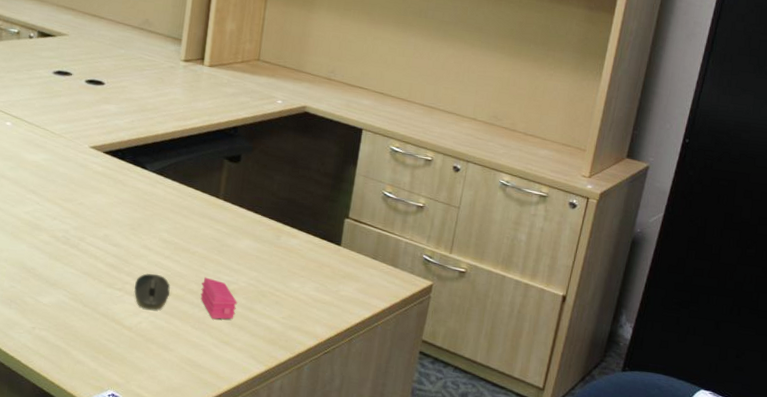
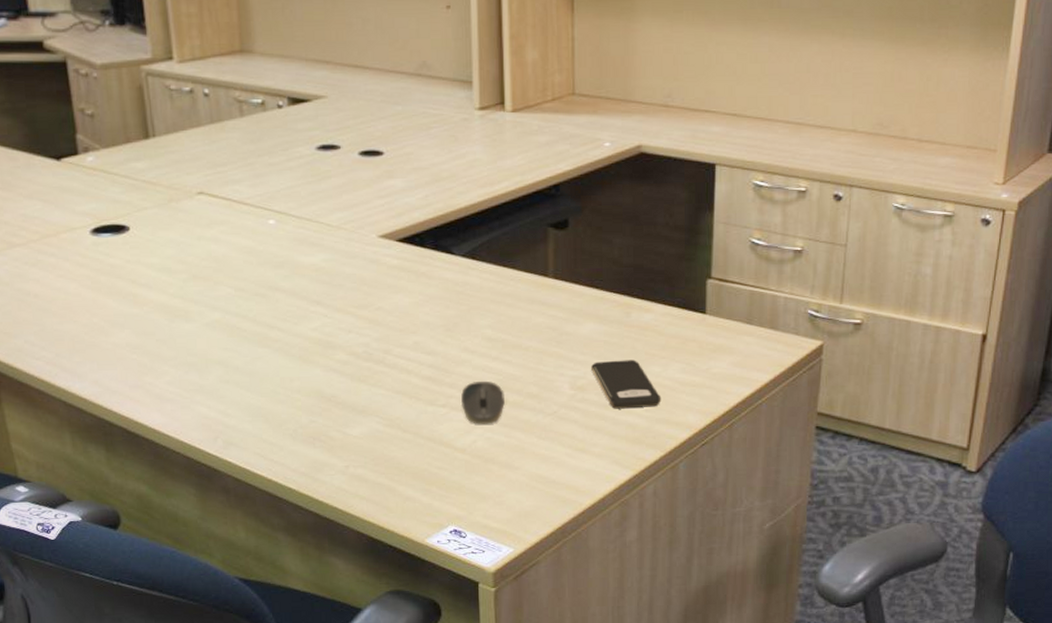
sticky notes: present [200,277,238,319] -> none [542,375,589,424]
phone: none [242,272,297,316] -> present [590,360,662,409]

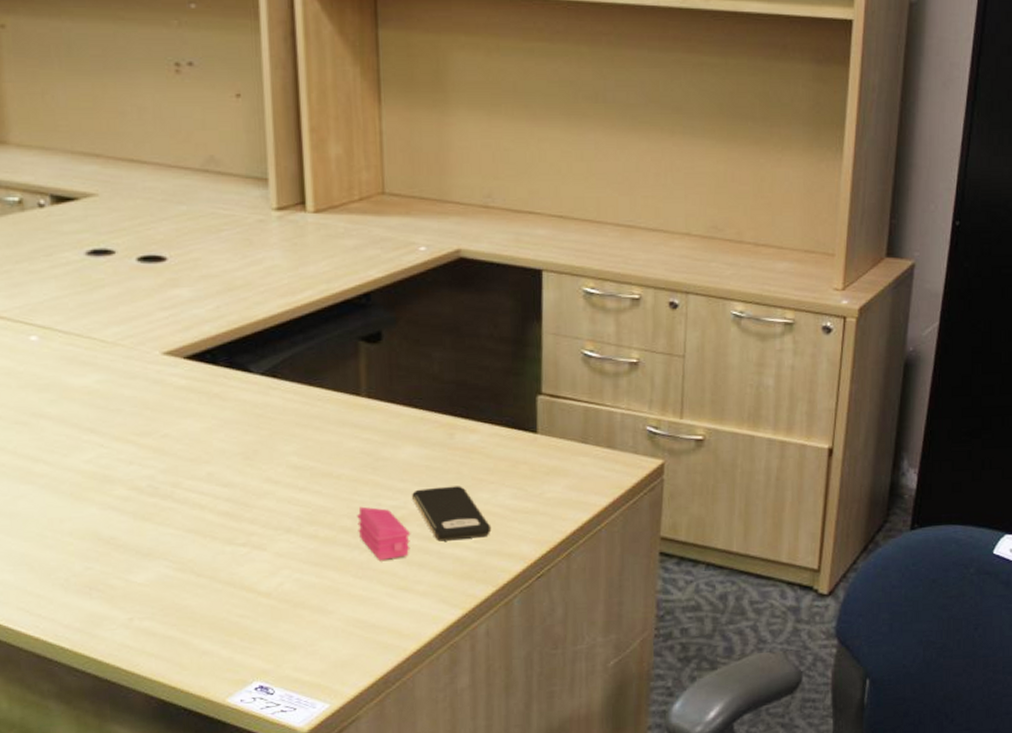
computer mouse: present [461,380,505,424] -> none [264,514,315,564]
sticky notes: none [542,375,589,424] -> present [357,506,411,560]

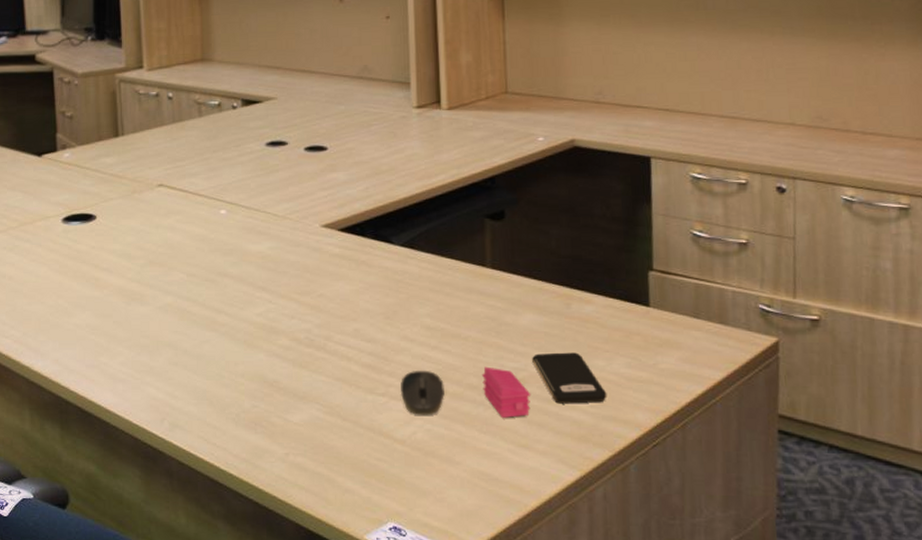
computer mouse: none [264,514,315,564] -> present [401,370,445,415]

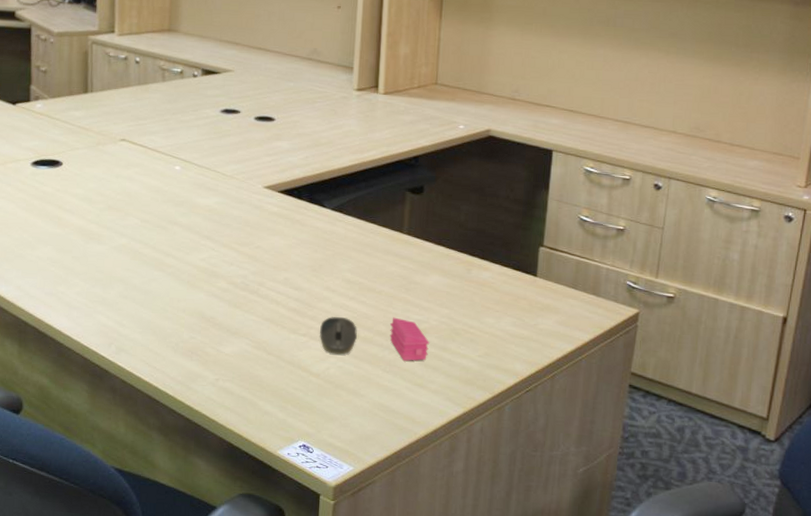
phone: present [531,352,607,404] -> none [433,309,493,354]

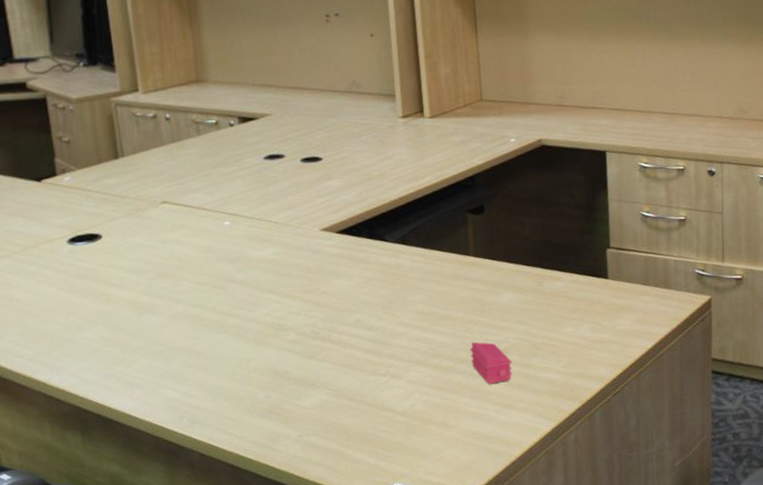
computer mouse: present [320,316,357,355] -> none [399,350,438,389]

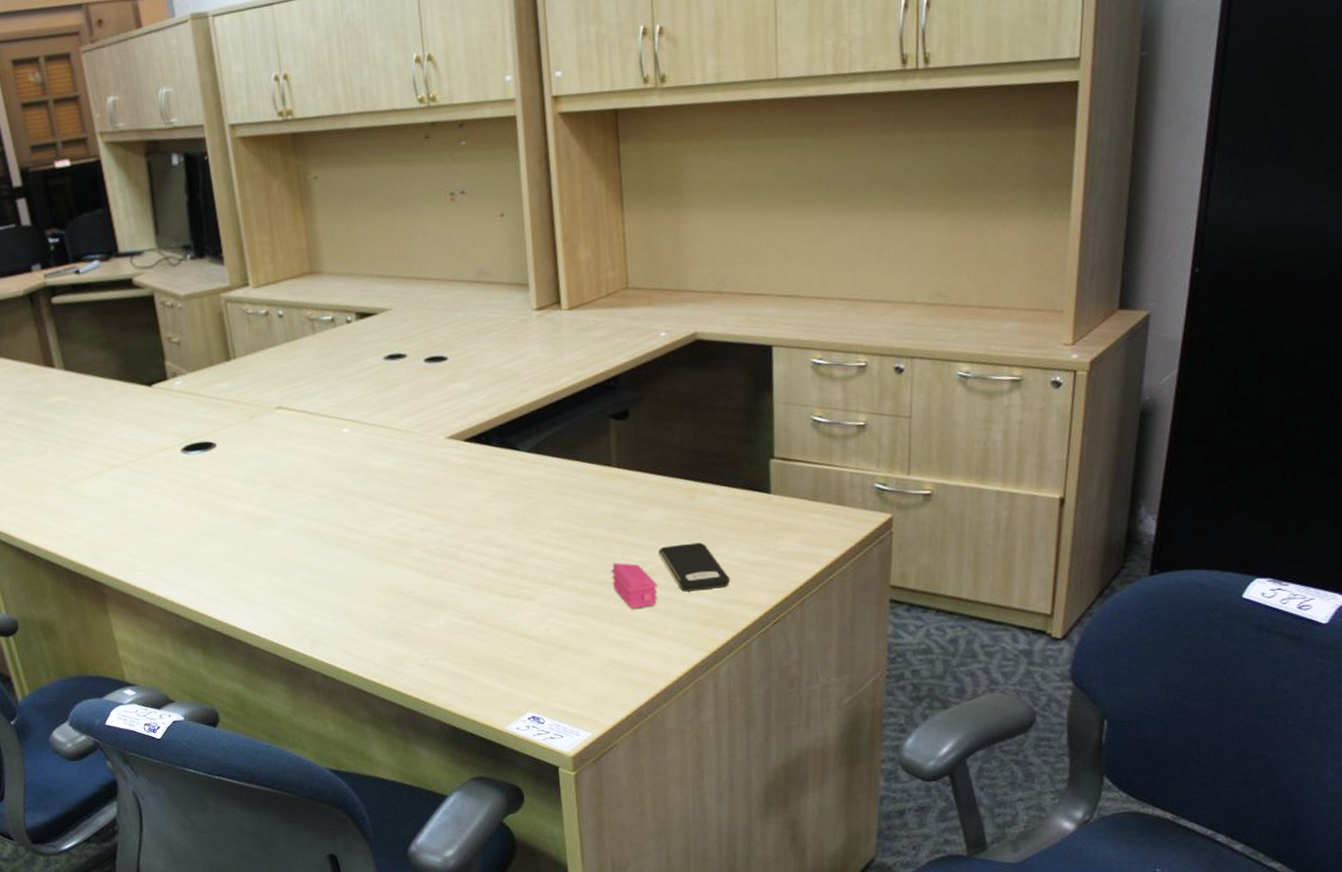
phone: none [511,323,576,368] -> present [657,542,731,592]

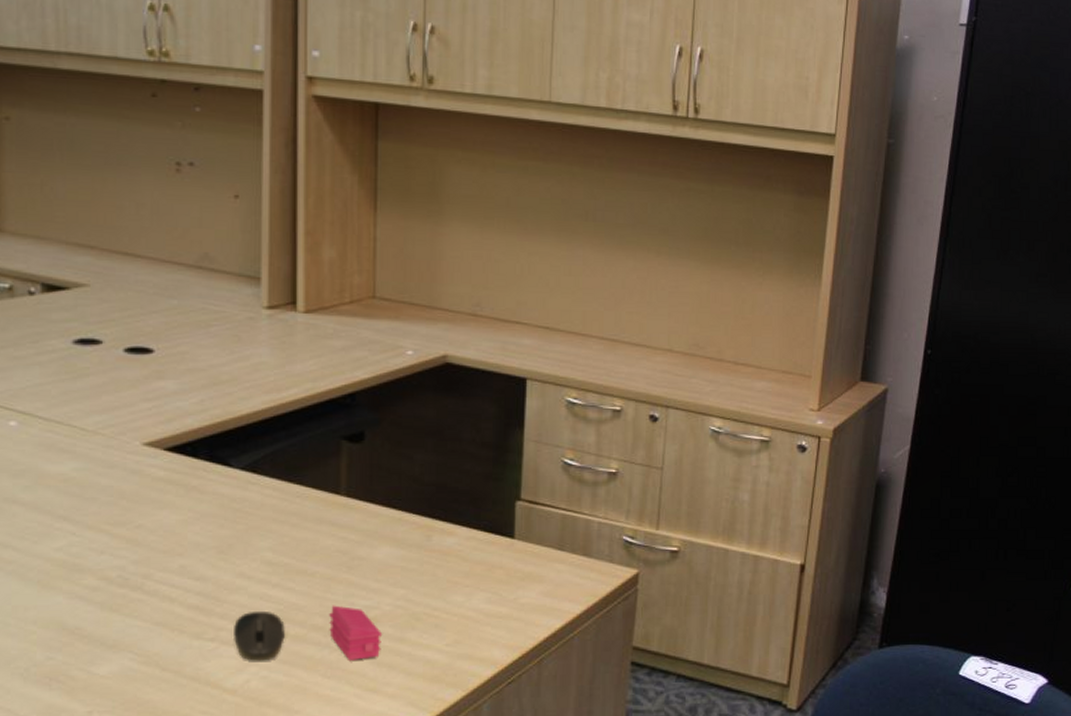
computer mouse: none [533,570,576,613] -> present [234,610,285,661]
phone: present [657,542,731,592] -> none [385,588,464,643]

